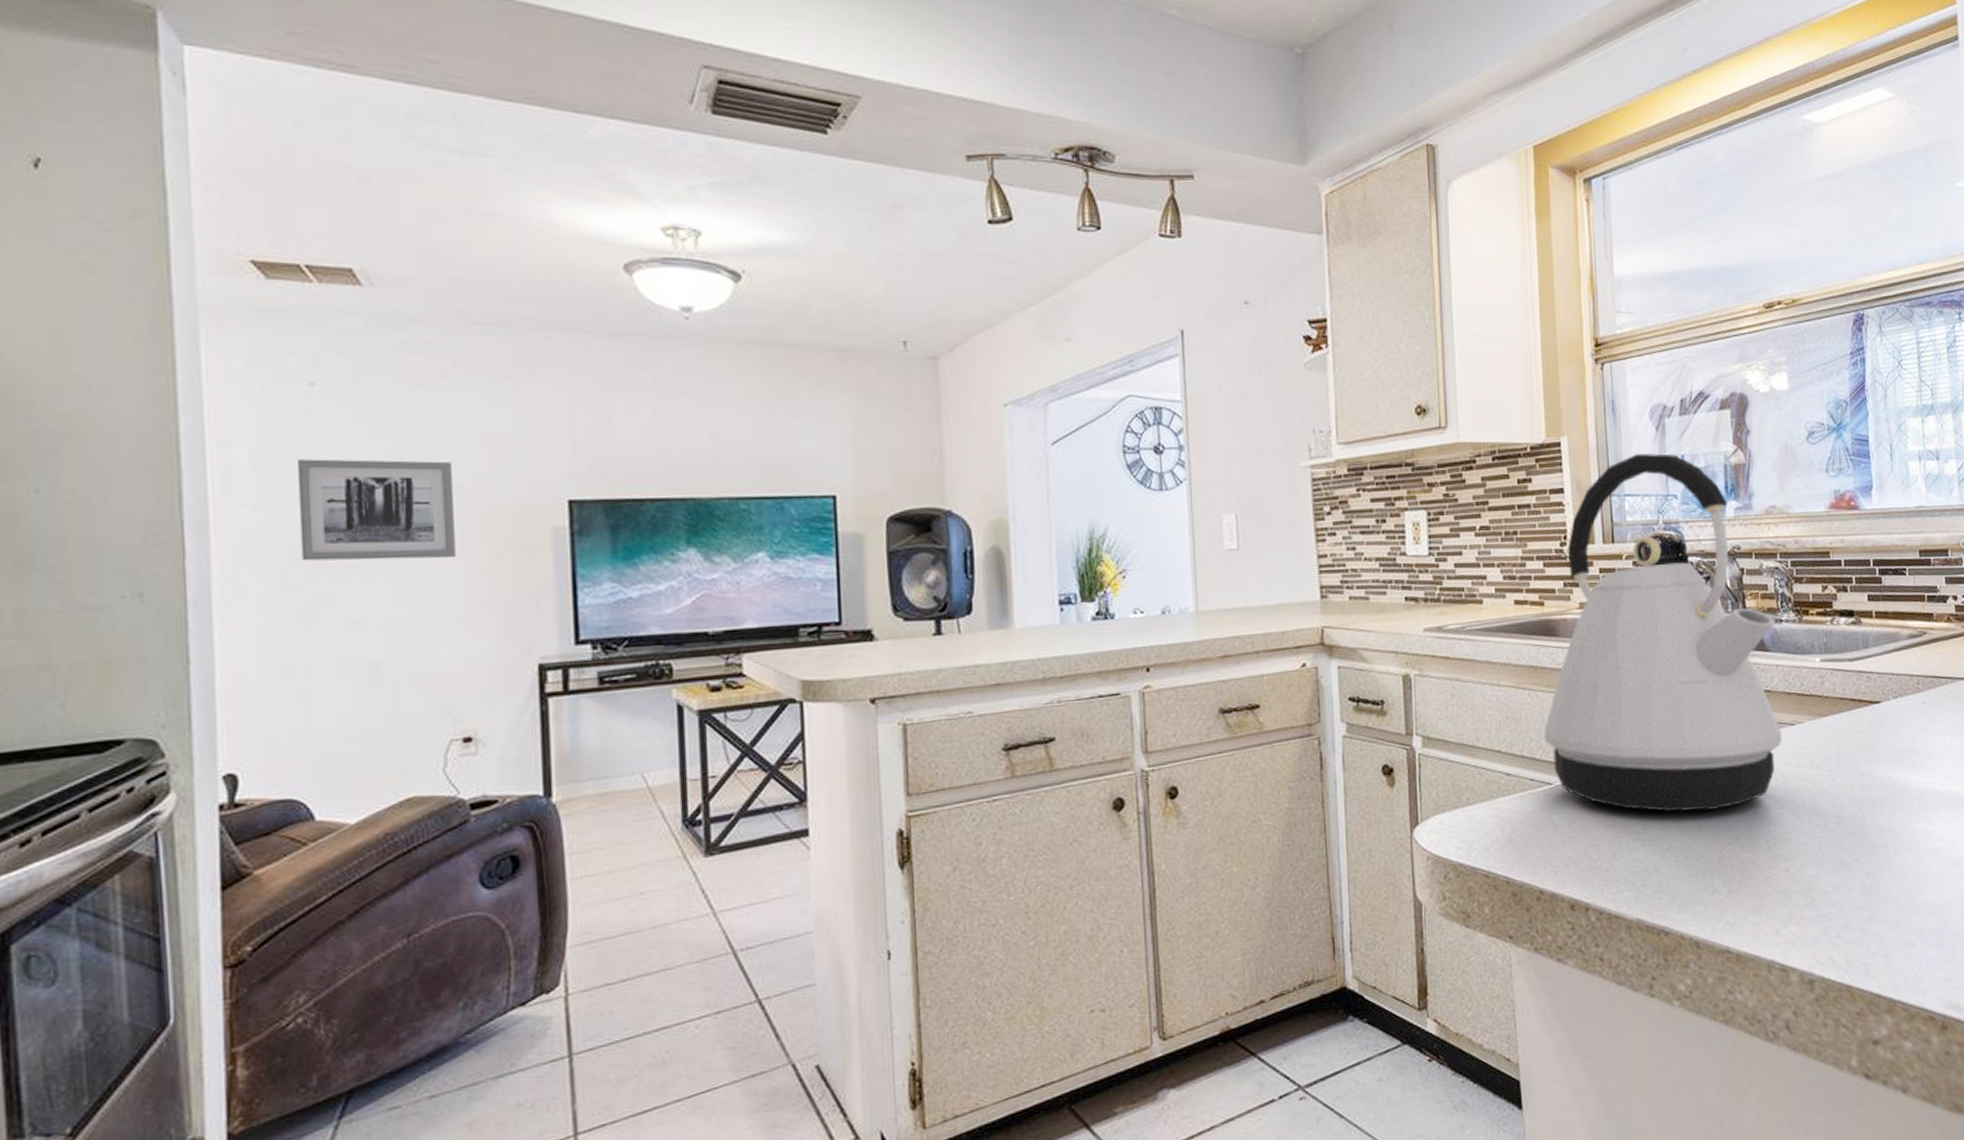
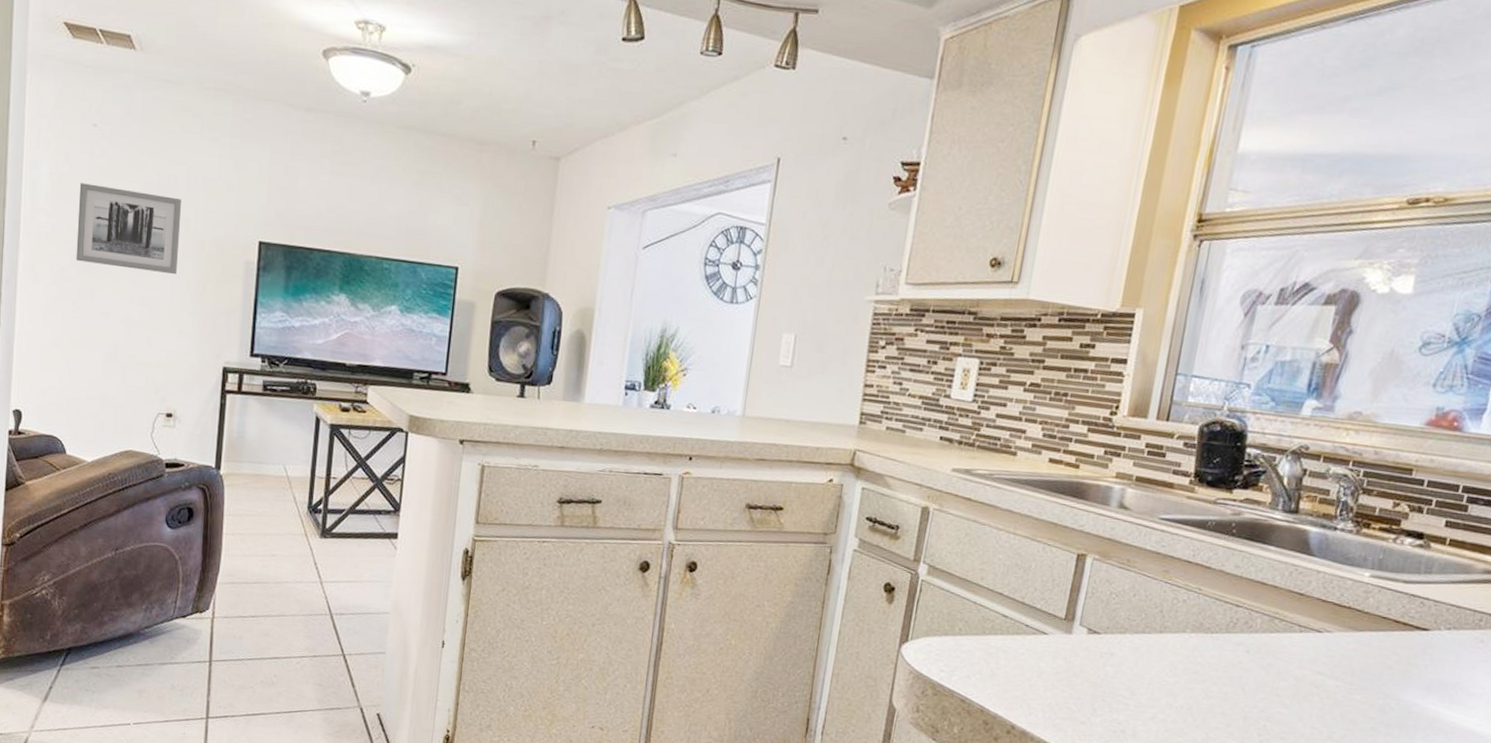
kettle: present [1544,453,1782,812] -> none [1049,337,1329,695]

